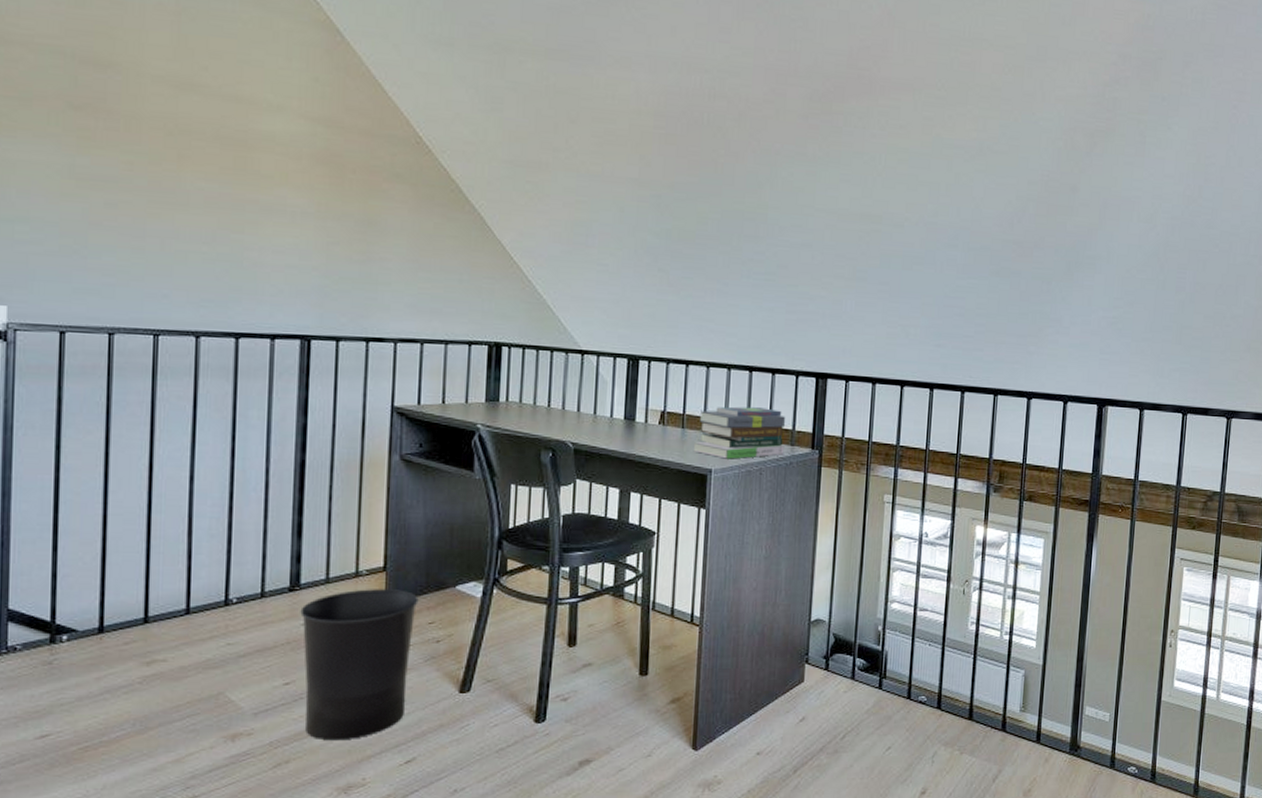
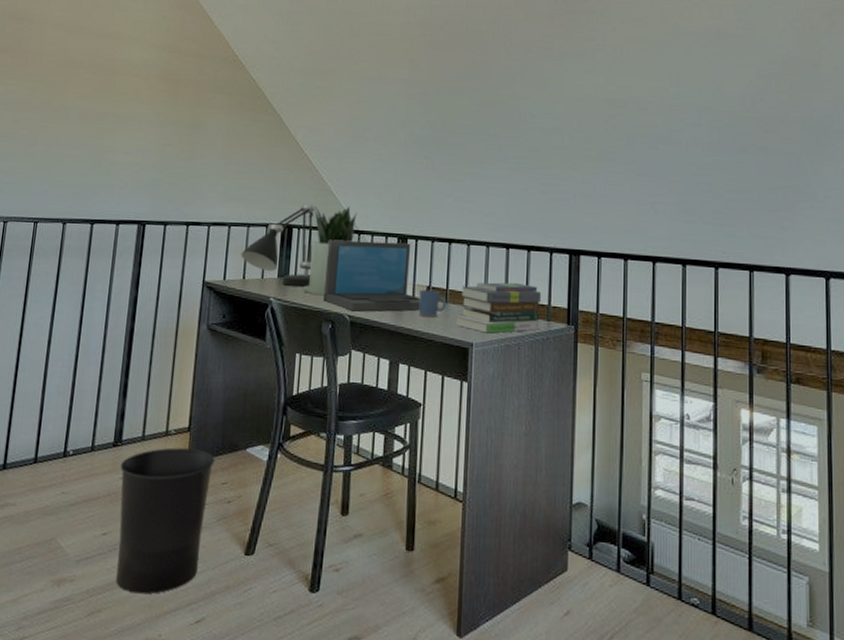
desk lamp: none [438,319,530,413] -> present [241,203,316,288]
planter: none [518,321,580,422] -> present [304,205,357,296]
laptop: none [541,360,654,439] -> present [322,239,420,312]
mug: none [652,414,684,444] -> present [418,289,447,318]

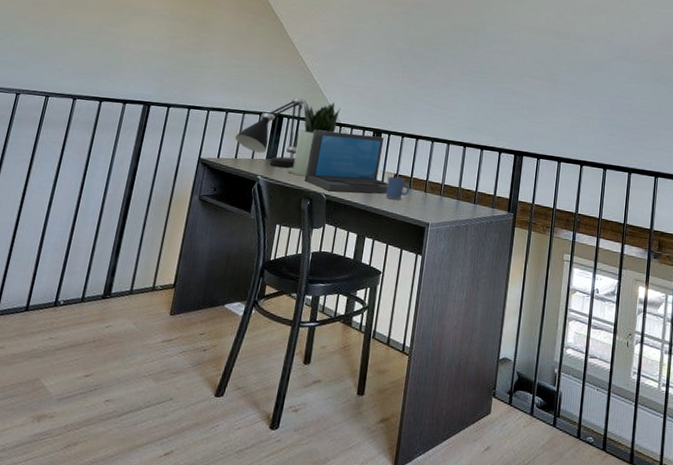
waste bin: present [116,447,215,594] -> none [94,301,196,429]
books: present [457,282,541,334] -> none [417,173,489,216]

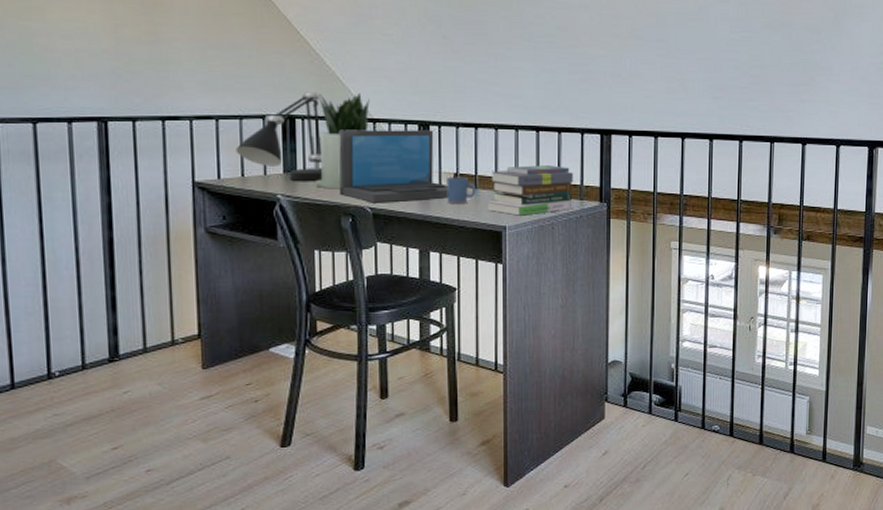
books: none [417,173,489,216] -> present [488,165,574,216]

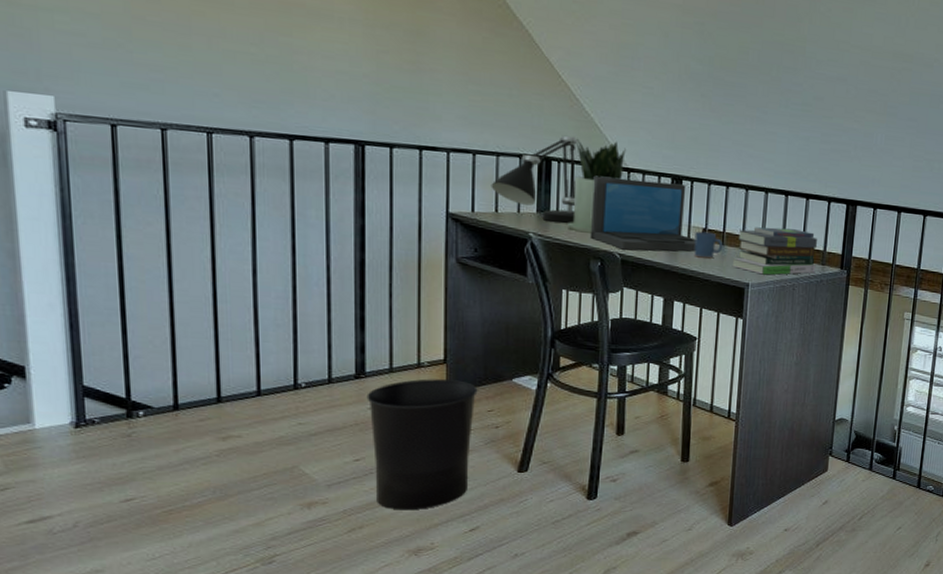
waste bin: none [121,355,235,498] -> present [367,379,478,510]

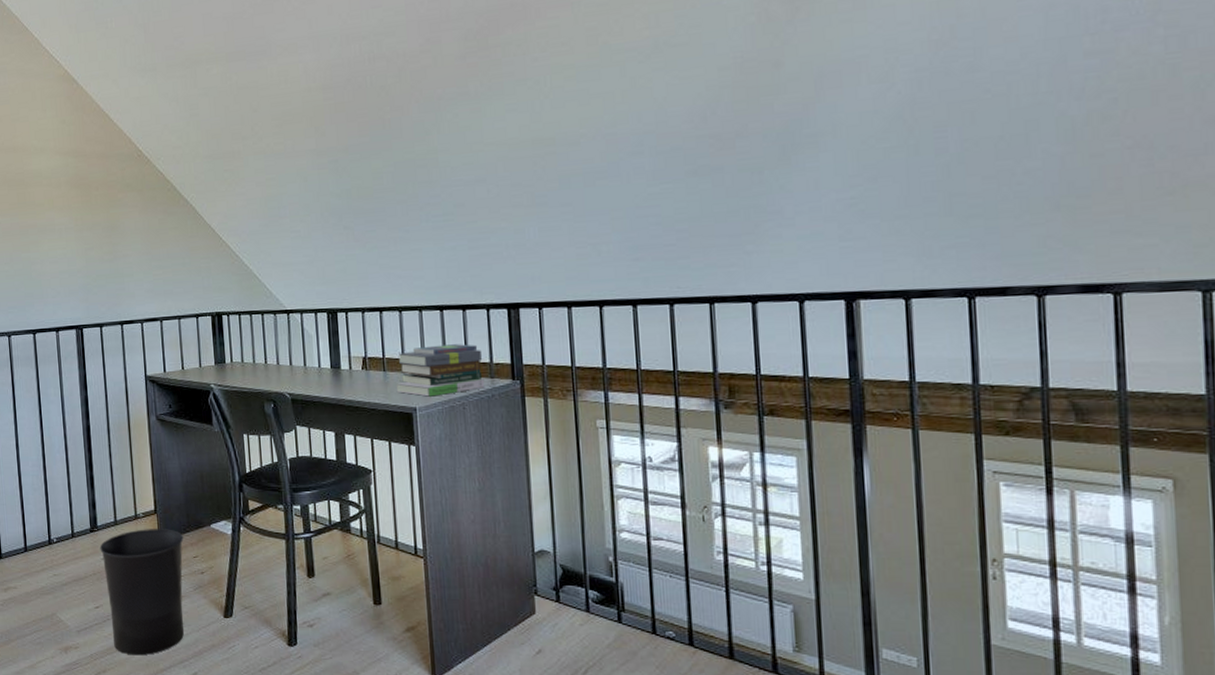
desk lamp: present [491,135,578,225] -> none [176,289,247,372]
planter: present [568,138,626,233] -> none [239,287,283,378]
laptop: present [590,176,696,252] -> none [258,317,358,389]
mug: present [694,231,723,259] -> none [356,360,385,387]

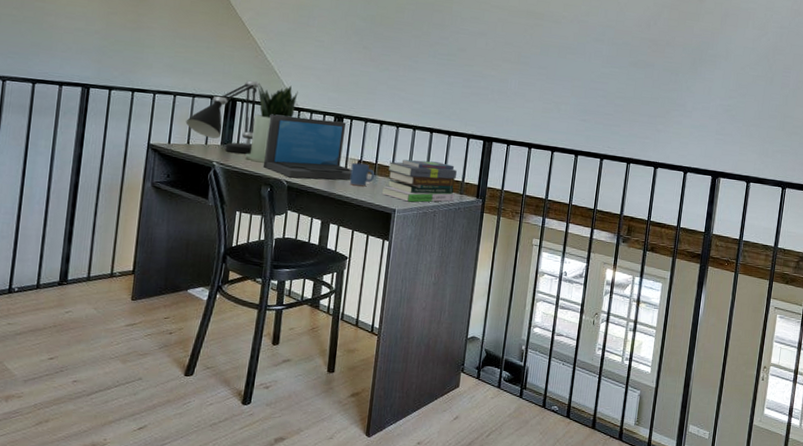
waste bin: present [100,529,184,656] -> none [63,287,158,407]
desk lamp: none [176,289,247,372] -> present [185,80,260,155]
planter: none [239,287,283,378] -> present [245,82,298,163]
laptop: none [258,317,358,389] -> present [263,114,352,181]
mug: none [356,360,385,387] -> present [349,162,375,187]

